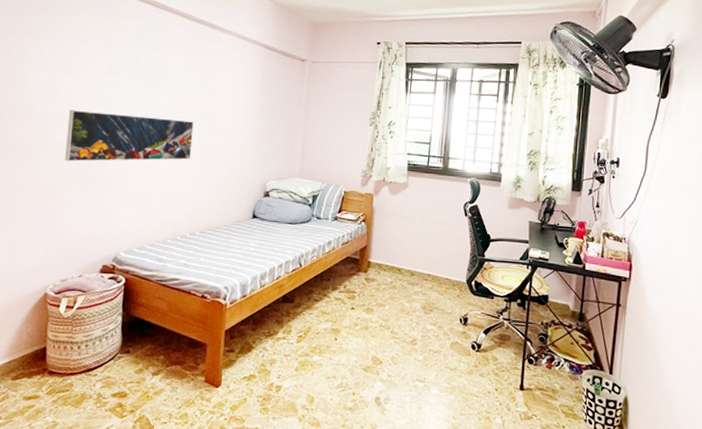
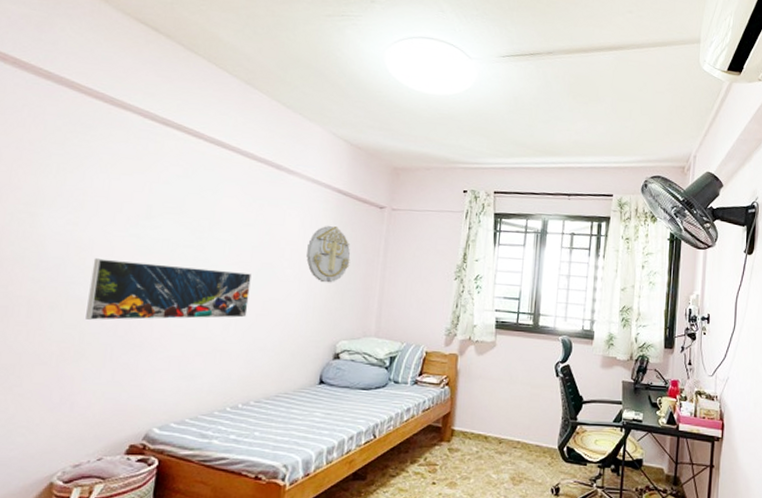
wall decoration: none [239,78,277,130] -> present [306,226,351,283]

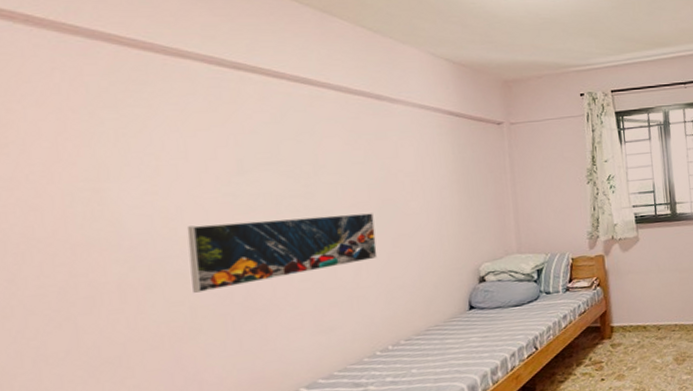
wall decoration: present [306,226,351,283] -> none [428,150,477,209]

